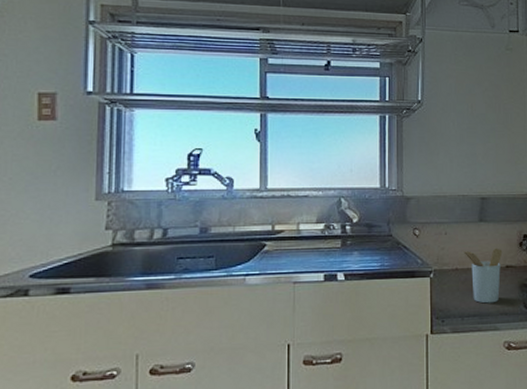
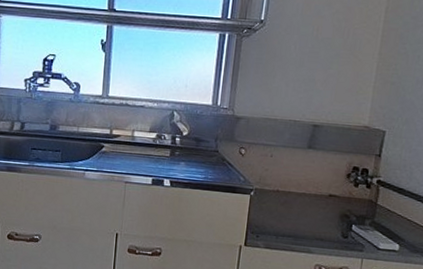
utensil holder: present [462,248,503,304] -> none [286,174,328,228]

